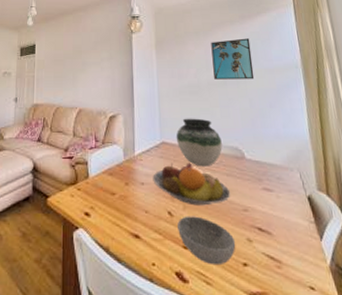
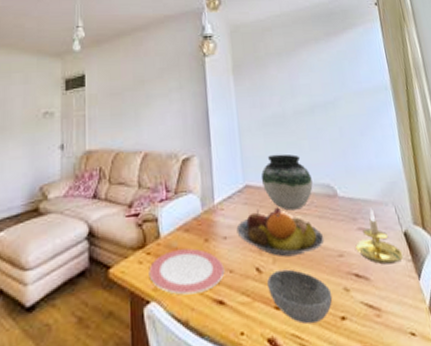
plate: none [79,189,141,226] -> present [149,248,225,295]
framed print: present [211,38,255,79] -> none [295,58,344,107]
candle holder: none [260,172,306,223] -> present [355,208,404,265]

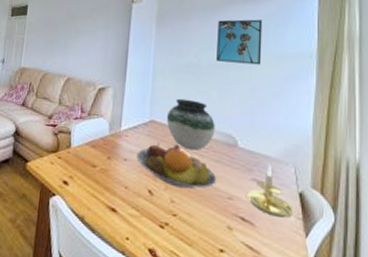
plate: present [149,248,225,295] -> none [57,159,121,199]
bowl: present [267,269,333,325] -> none [156,196,215,248]
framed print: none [295,58,344,107] -> present [216,19,263,65]

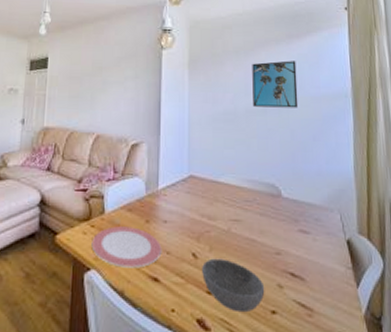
plate: none [57,159,121,199] -> present [91,226,162,268]
fruit bowl: present [136,142,217,189] -> none [177,199,263,248]
bowl: none [156,196,215,248] -> present [202,258,265,313]
vase: present [166,98,215,151] -> none [206,149,257,205]
candle holder: present [246,164,294,218] -> none [294,212,343,269]

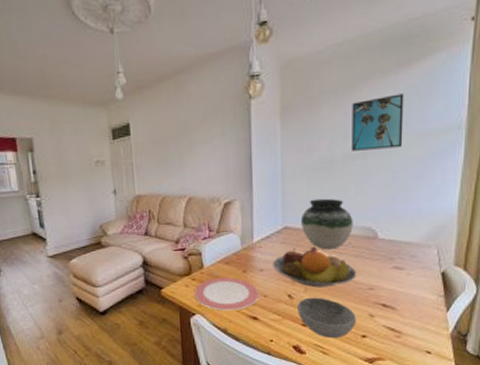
fruit bowl: none [177,199,263,248] -> present [273,246,357,288]
vase: none [206,149,257,205] -> present [300,198,353,250]

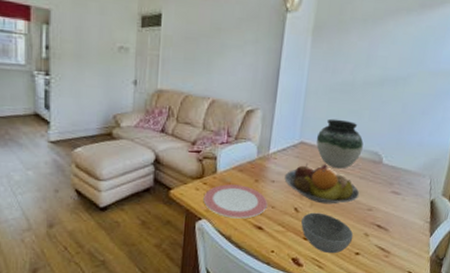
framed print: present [352,93,404,151] -> none [372,32,423,83]

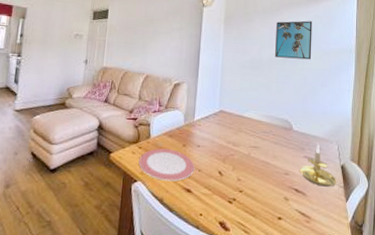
fruit bowl: present [284,163,360,205] -> none [208,129,276,168]
bowl: present [301,212,354,254] -> none [225,176,274,218]
vase: present [316,118,364,169] -> none [233,90,274,135]
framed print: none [372,32,423,83] -> present [275,20,313,60]
candle holder: none [384,177,424,222] -> present [299,143,337,187]

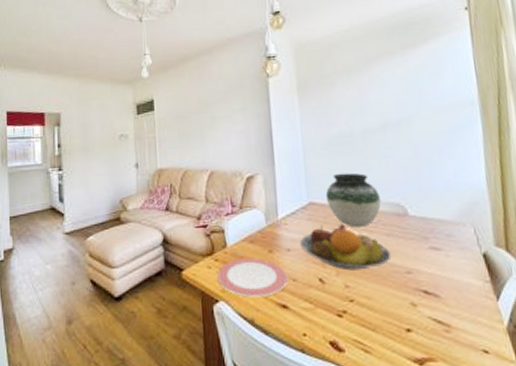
fruit bowl: none [208,129,276,168] -> present [300,224,392,271]
vase: none [233,90,274,135] -> present [325,172,381,228]
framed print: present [275,20,313,60] -> none [365,72,420,126]
candle holder: present [299,143,337,187] -> none [425,228,481,284]

